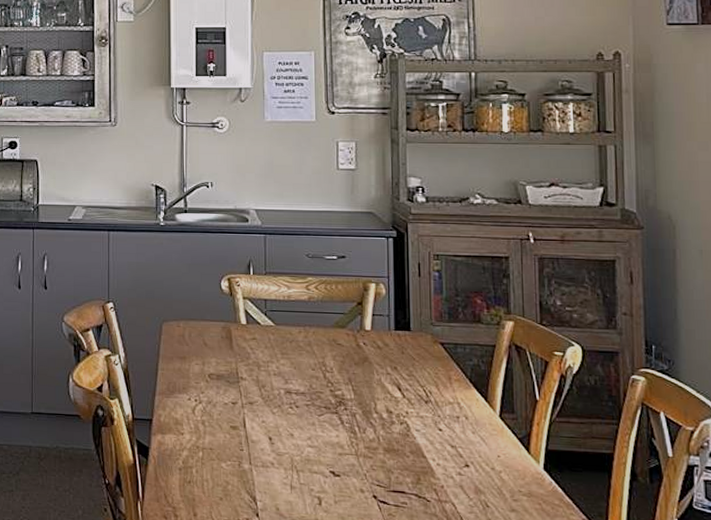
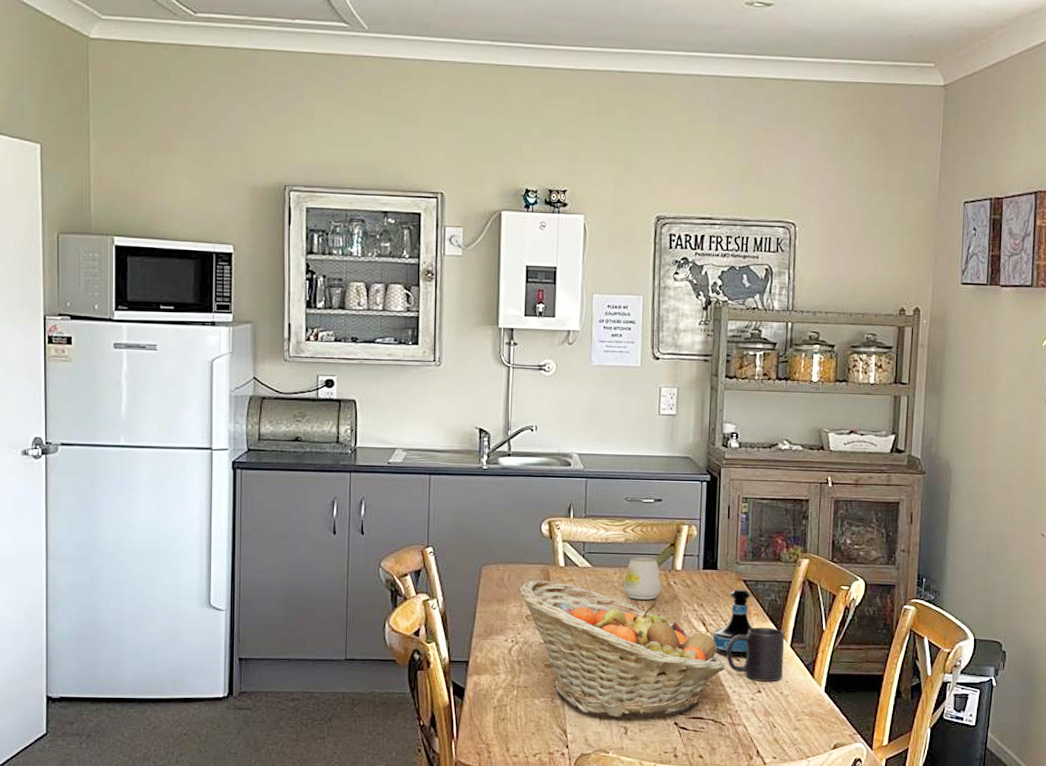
fruit basket: none [200,337,426,488] -> present [518,579,725,718]
mug: none [310,316,350,361] -> present [624,557,662,600]
tequila bottle: none [410,351,456,427] -> present [712,588,754,658]
mug: none [426,394,494,455] -> present [726,627,785,681]

